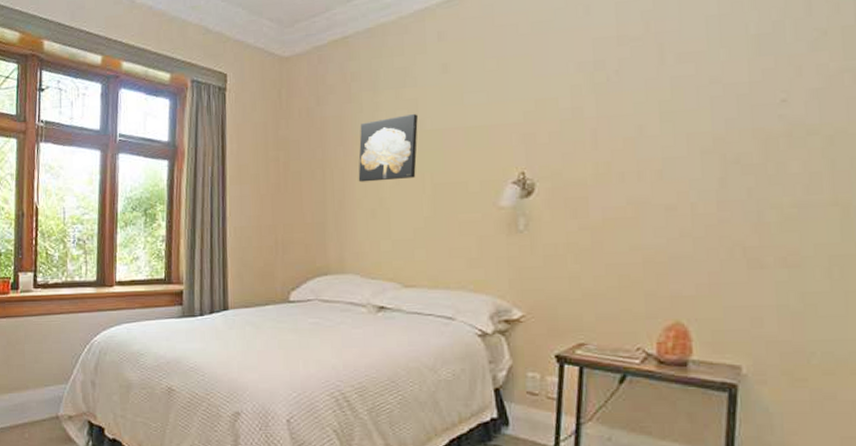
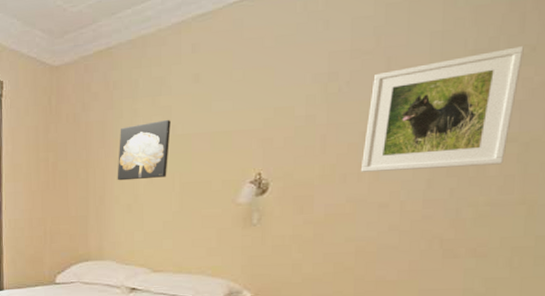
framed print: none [640,30,814,170] -> present [360,46,524,172]

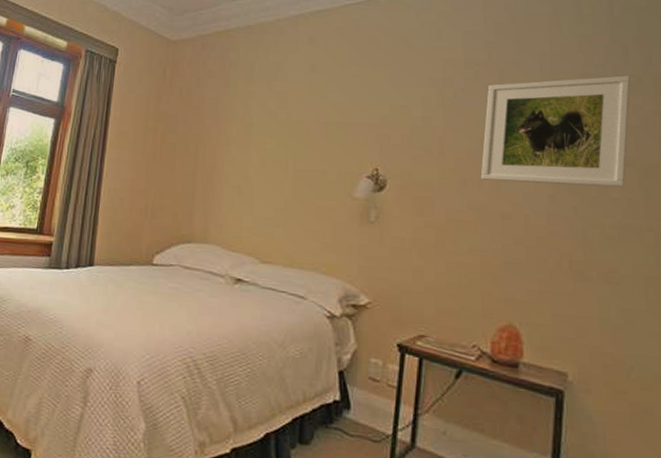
wall art: present [117,119,171,181] -> none [228,104,286,162]

